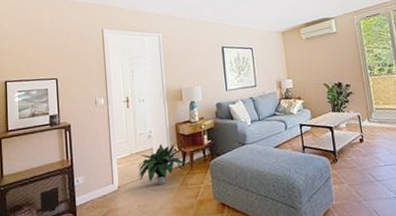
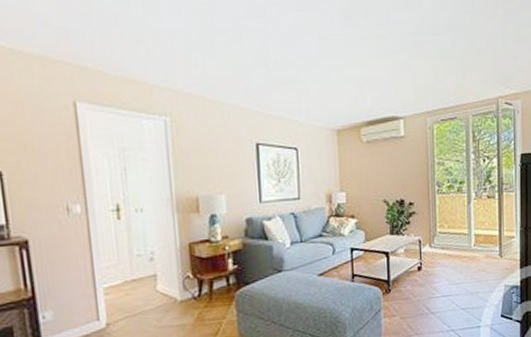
potted plant: present [138,143,185,186] -> none [135,268,202,322]

